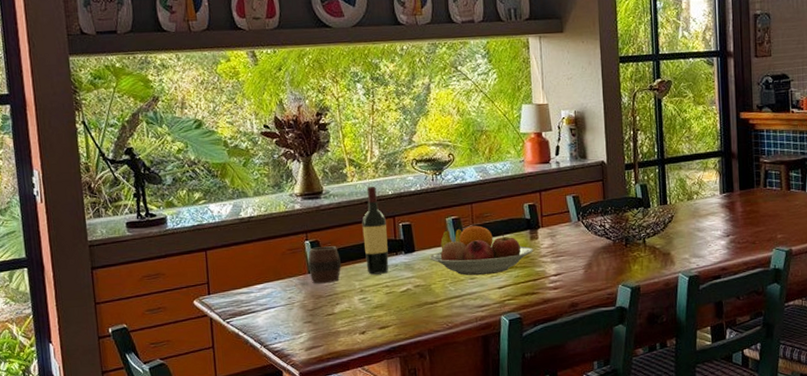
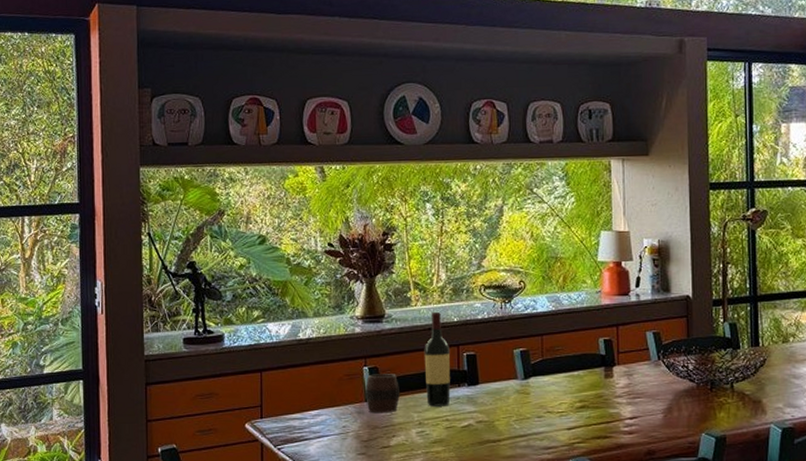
fruit bowl: present [429,226,534,276] -> none [494,360,608,414]

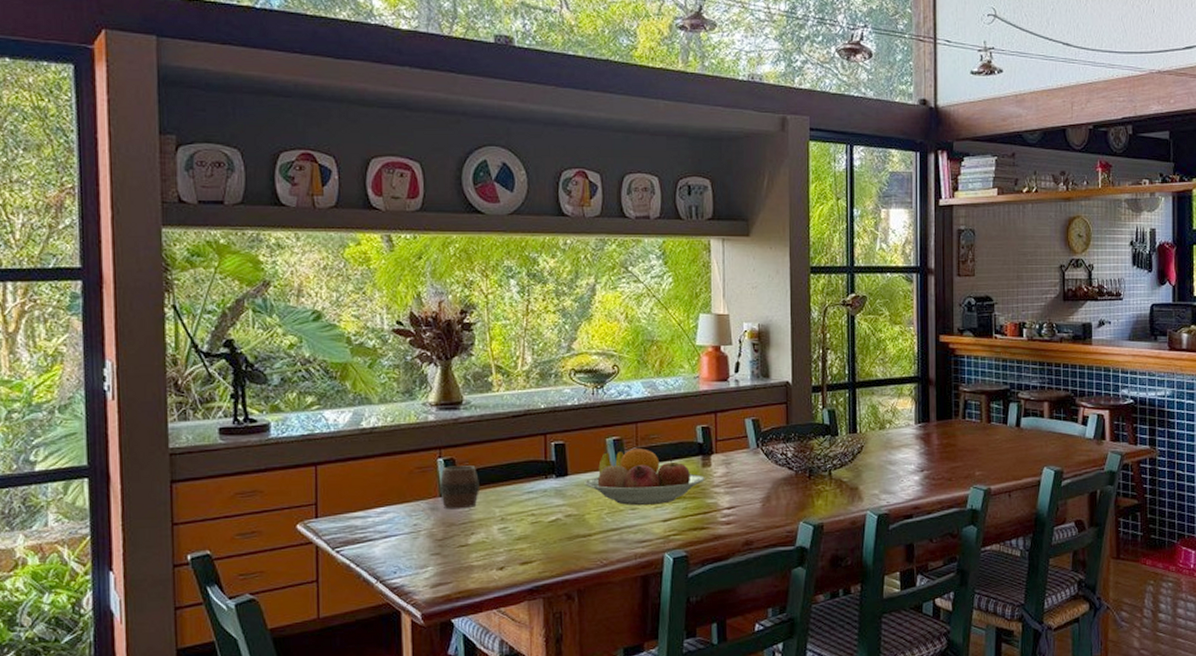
wine bottle: present [424,311,451,406] -> none [507,397,537,500]
fruit bowl: none [494,360,608,414] -> present [585,448,705,506]

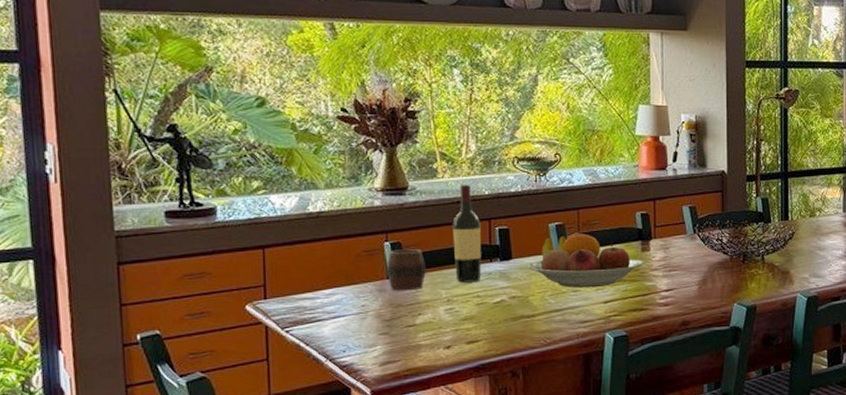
wine bottle: none [507,397,537,500] -> present [452,184,482,283]

